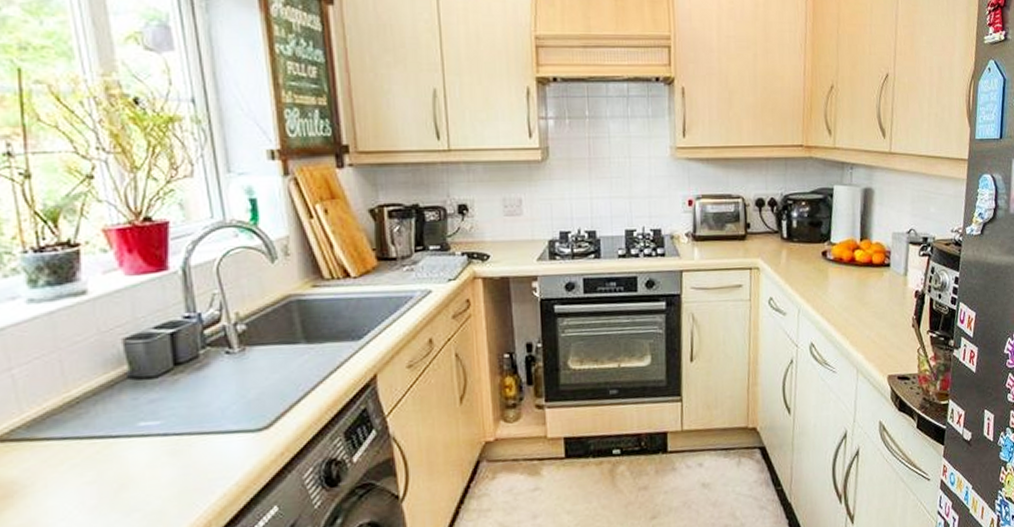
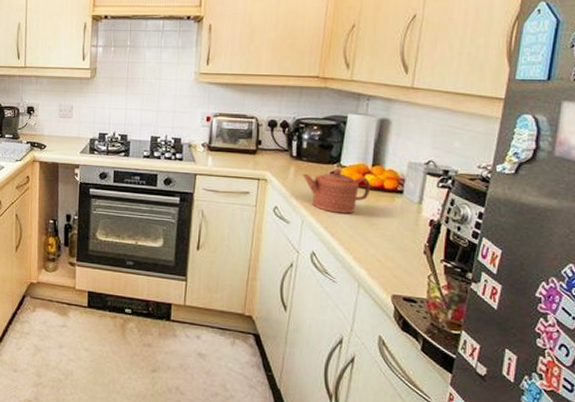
teapot: none [795,246,861,297] -> present [302,167,371,214]

